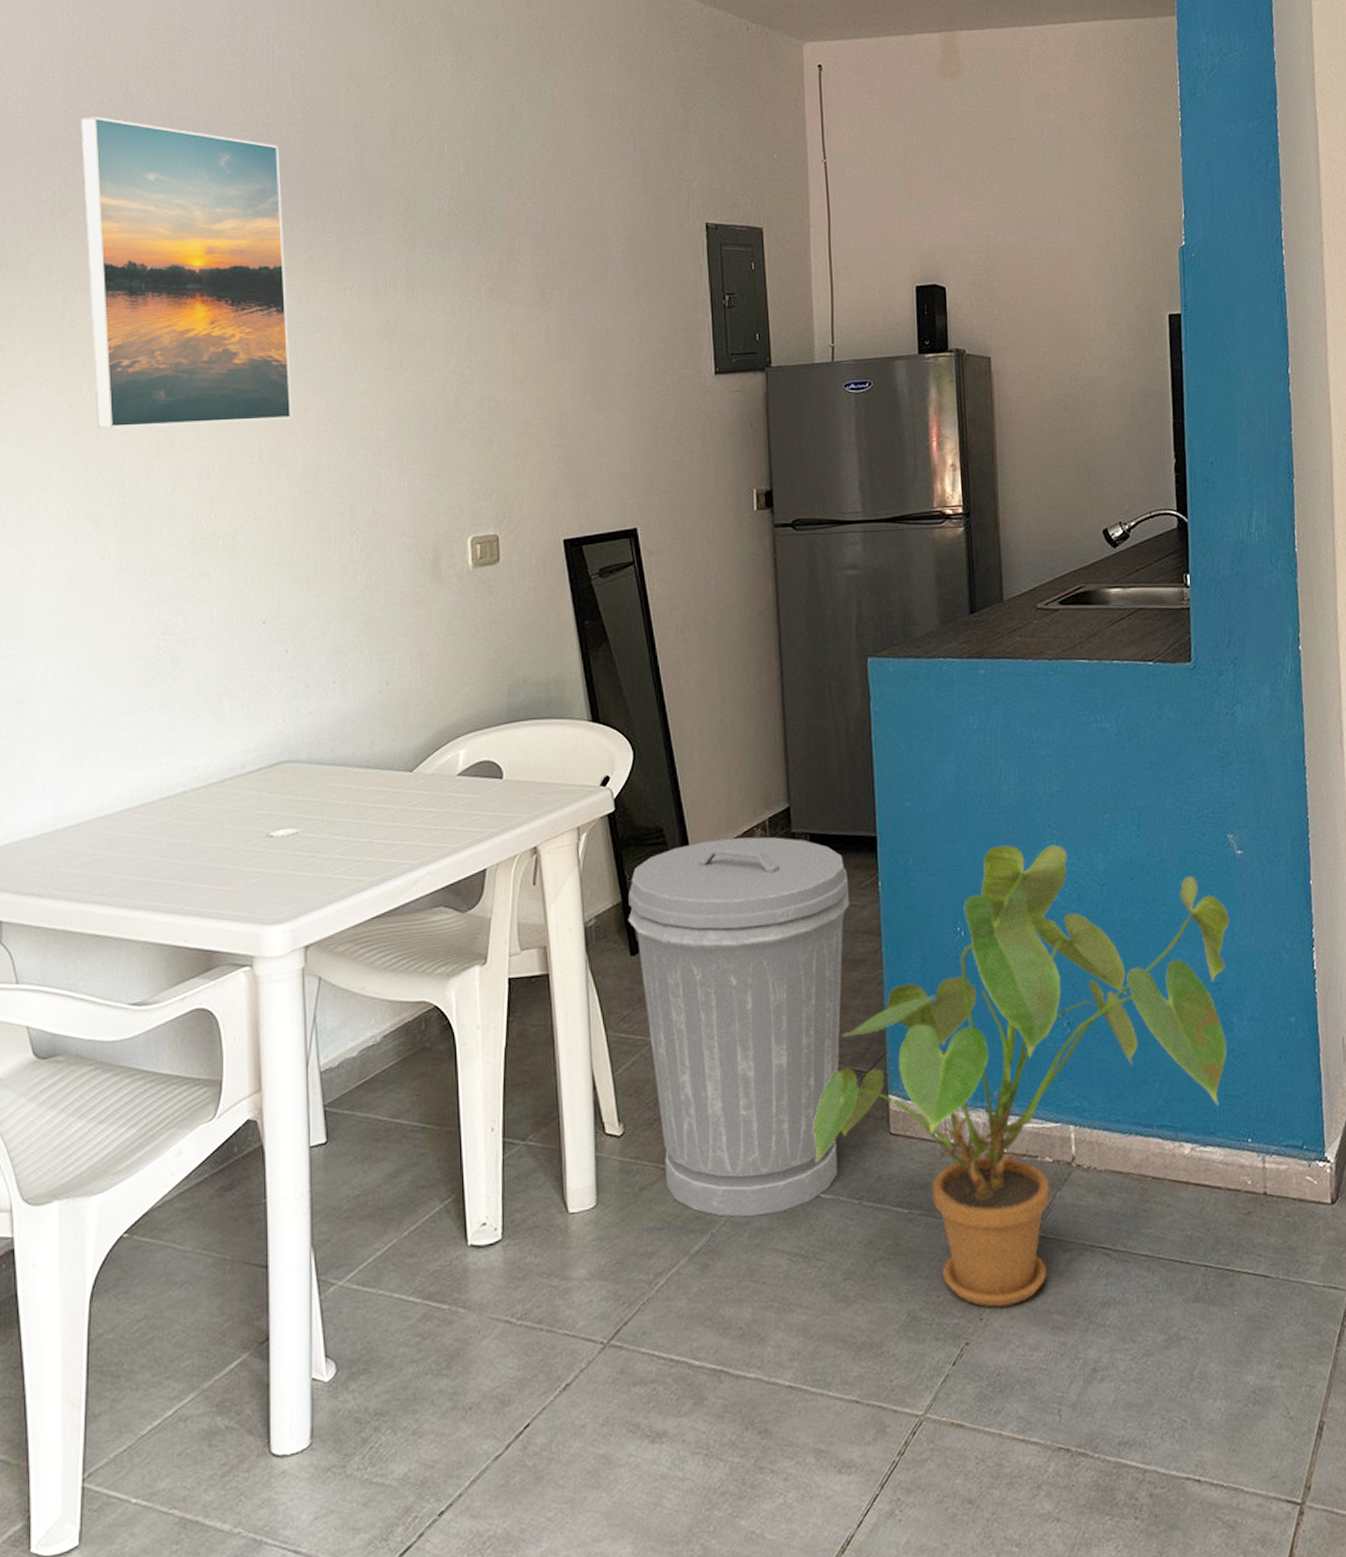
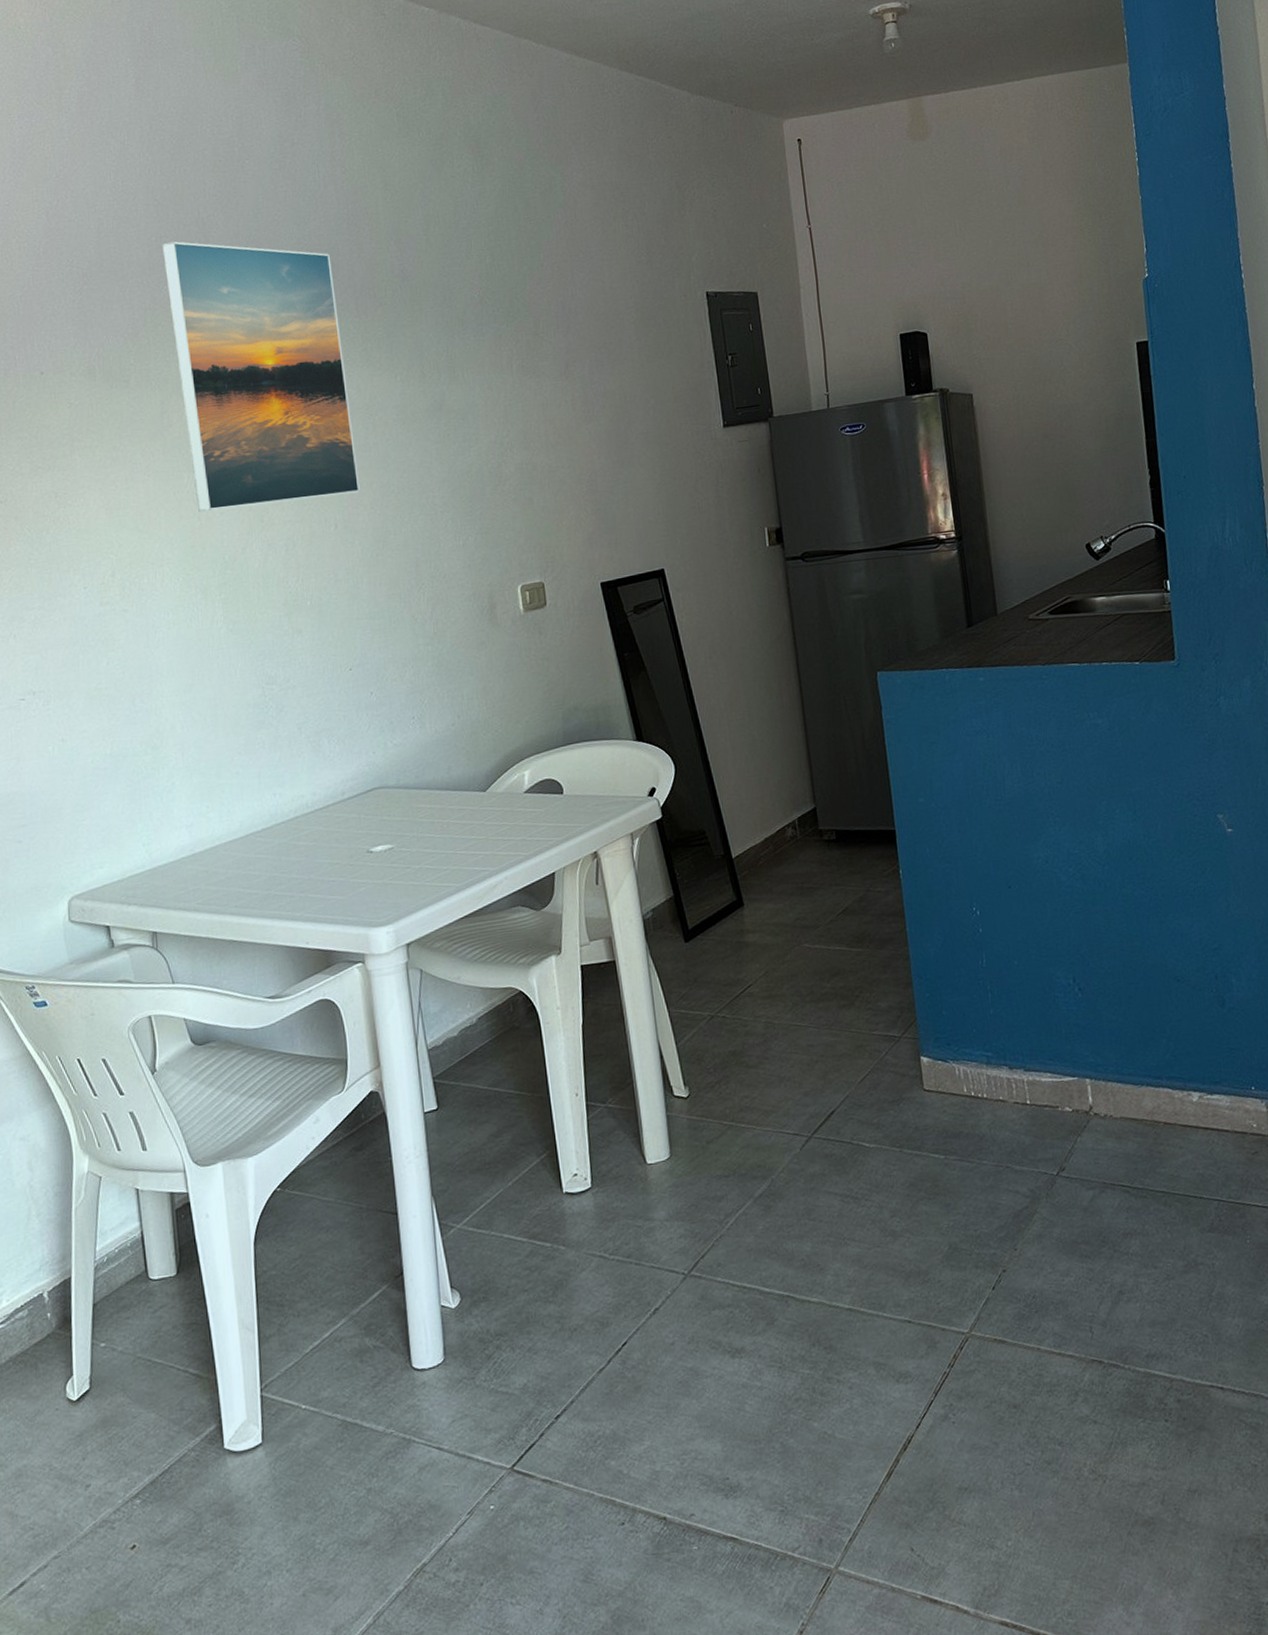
trash can: present [628,837,850,1217] -> none [679,834,880,1165]
house plant: present [813,844,1230,1308] -> none [855,830,1228,1239]

